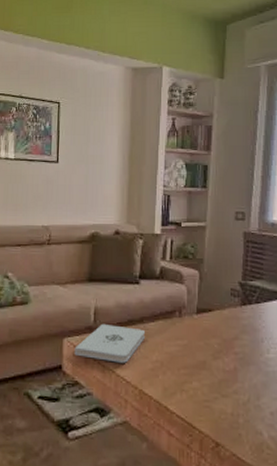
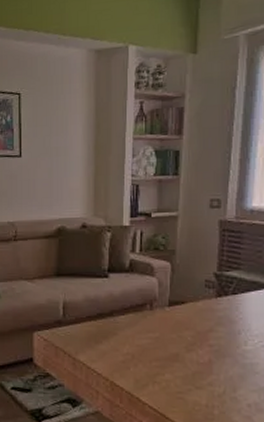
notepad: present [74,323,146,363] -> none [45,317,116,356]

